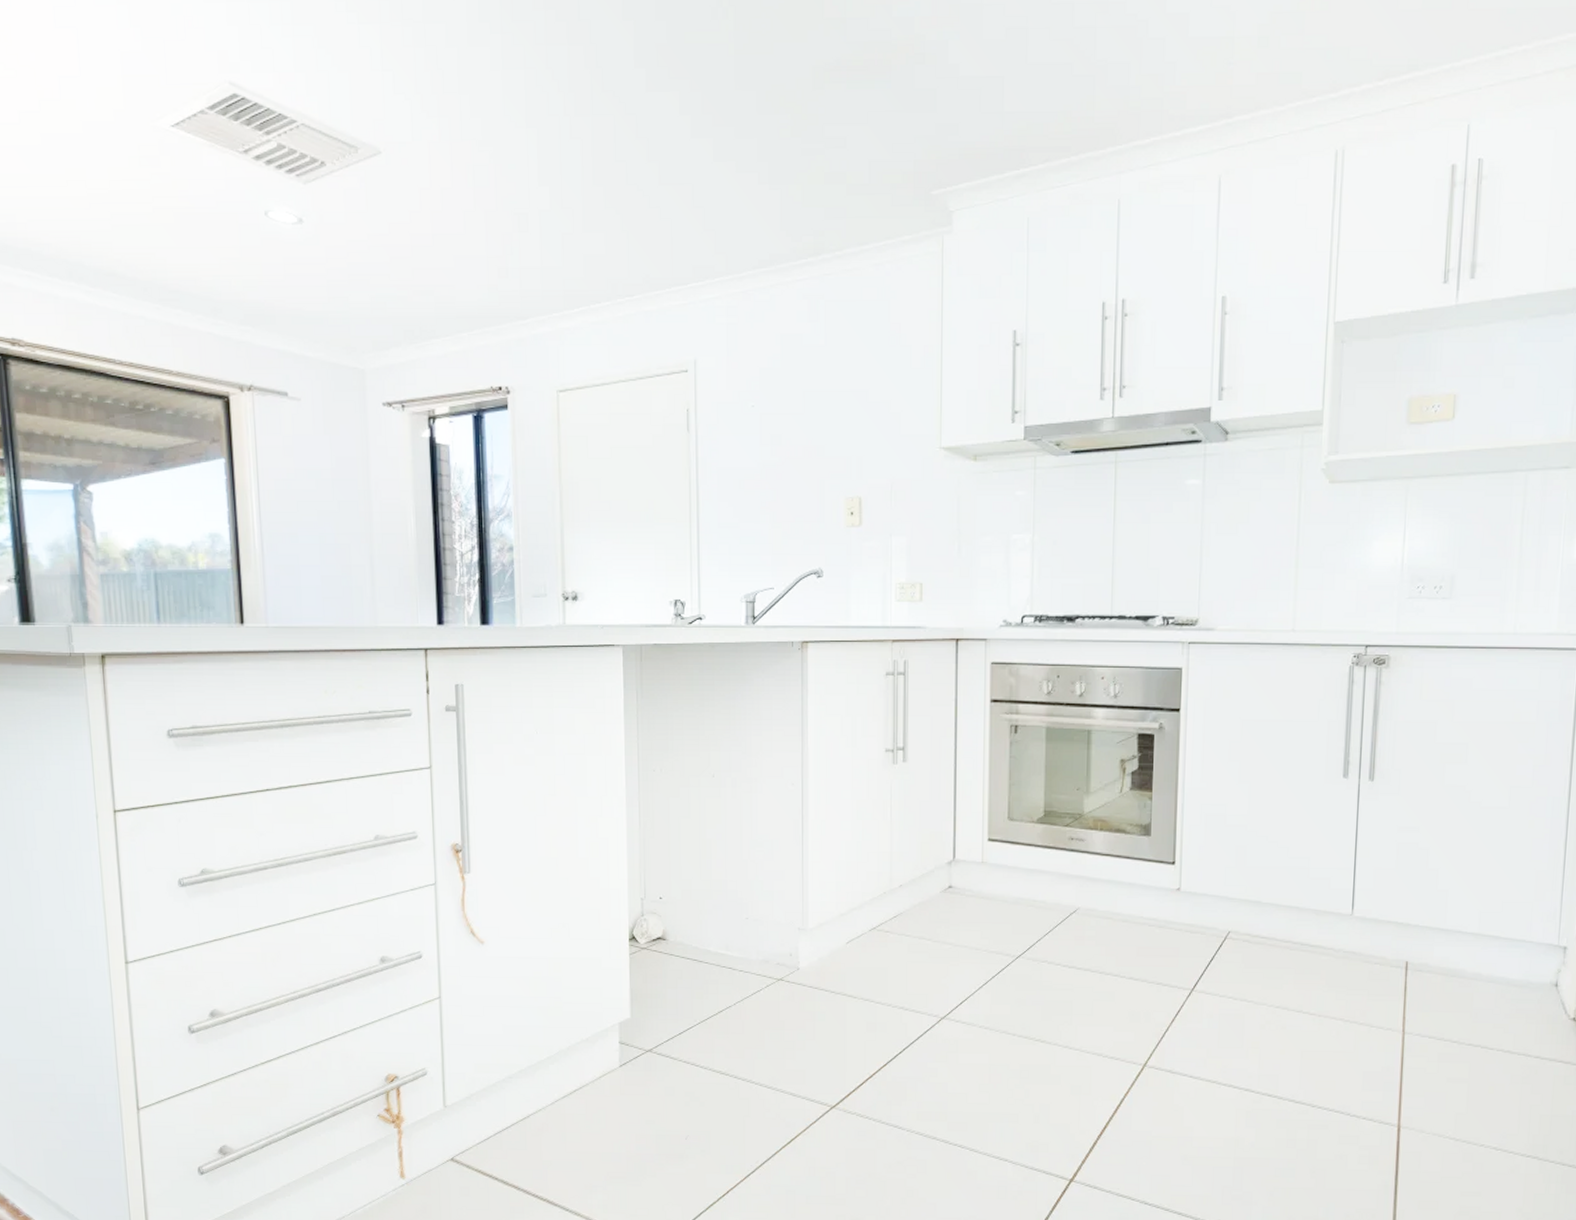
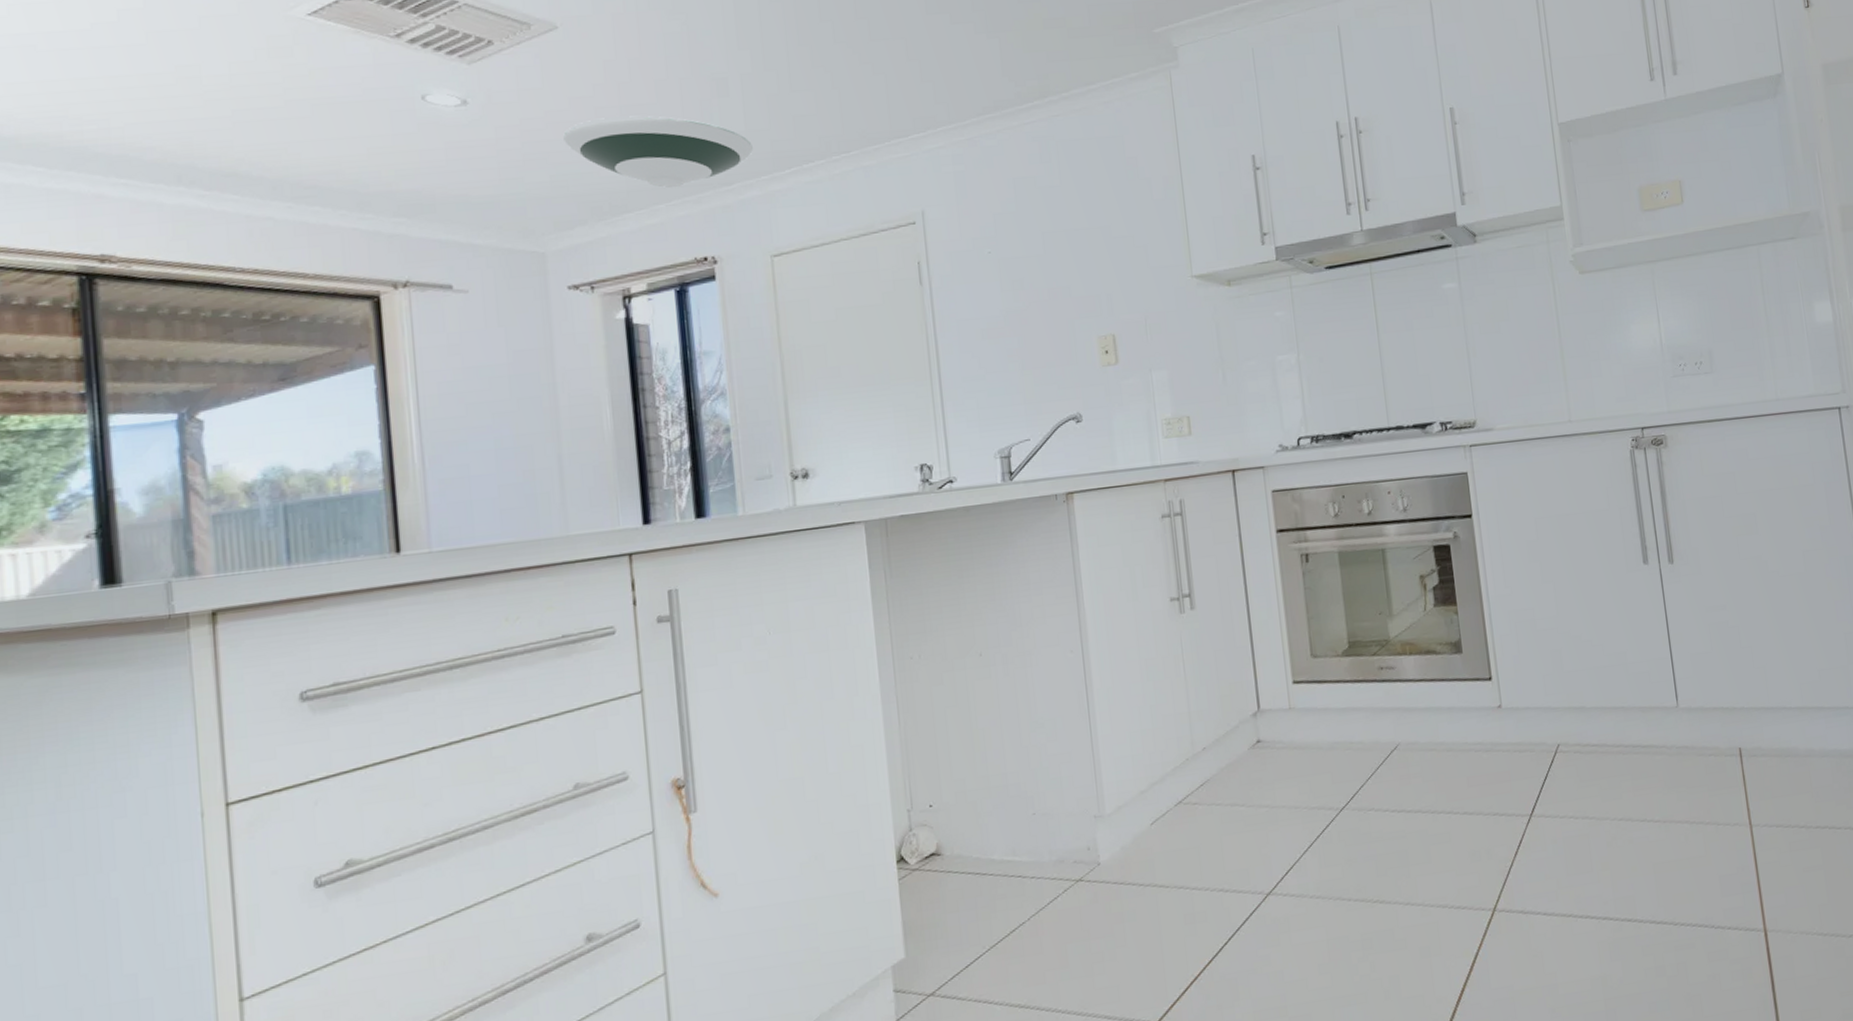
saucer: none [383,245,547,317] -> present [563,115,753,188]

